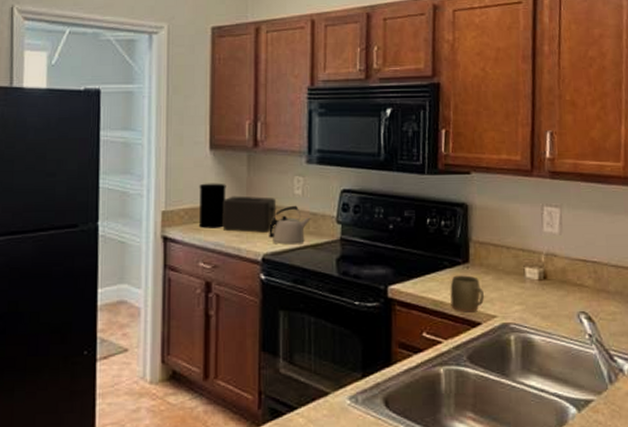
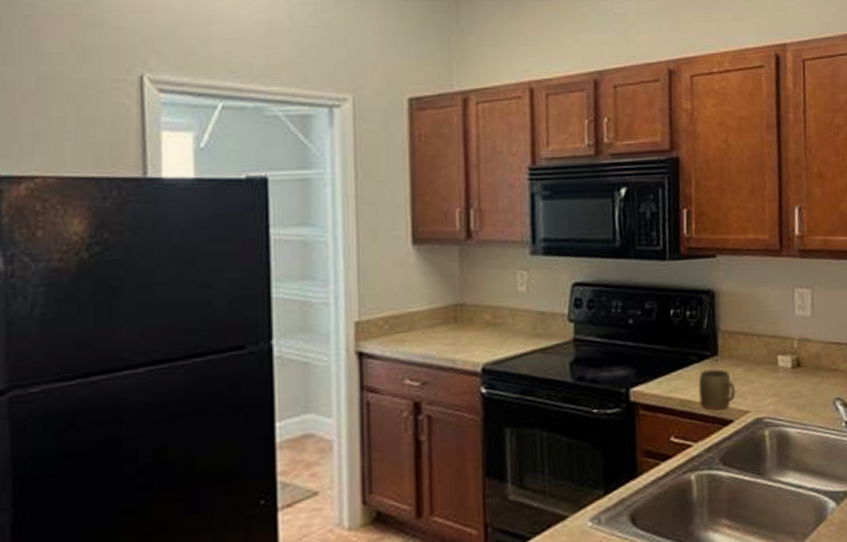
canister: present [198,183,226,228] -> none [400,283,435,339]
toaster: present [222,196,277,234] -> none [431,297,497,341]
kettle: present [269,205,311,246] -> none [489,304,539,352]

